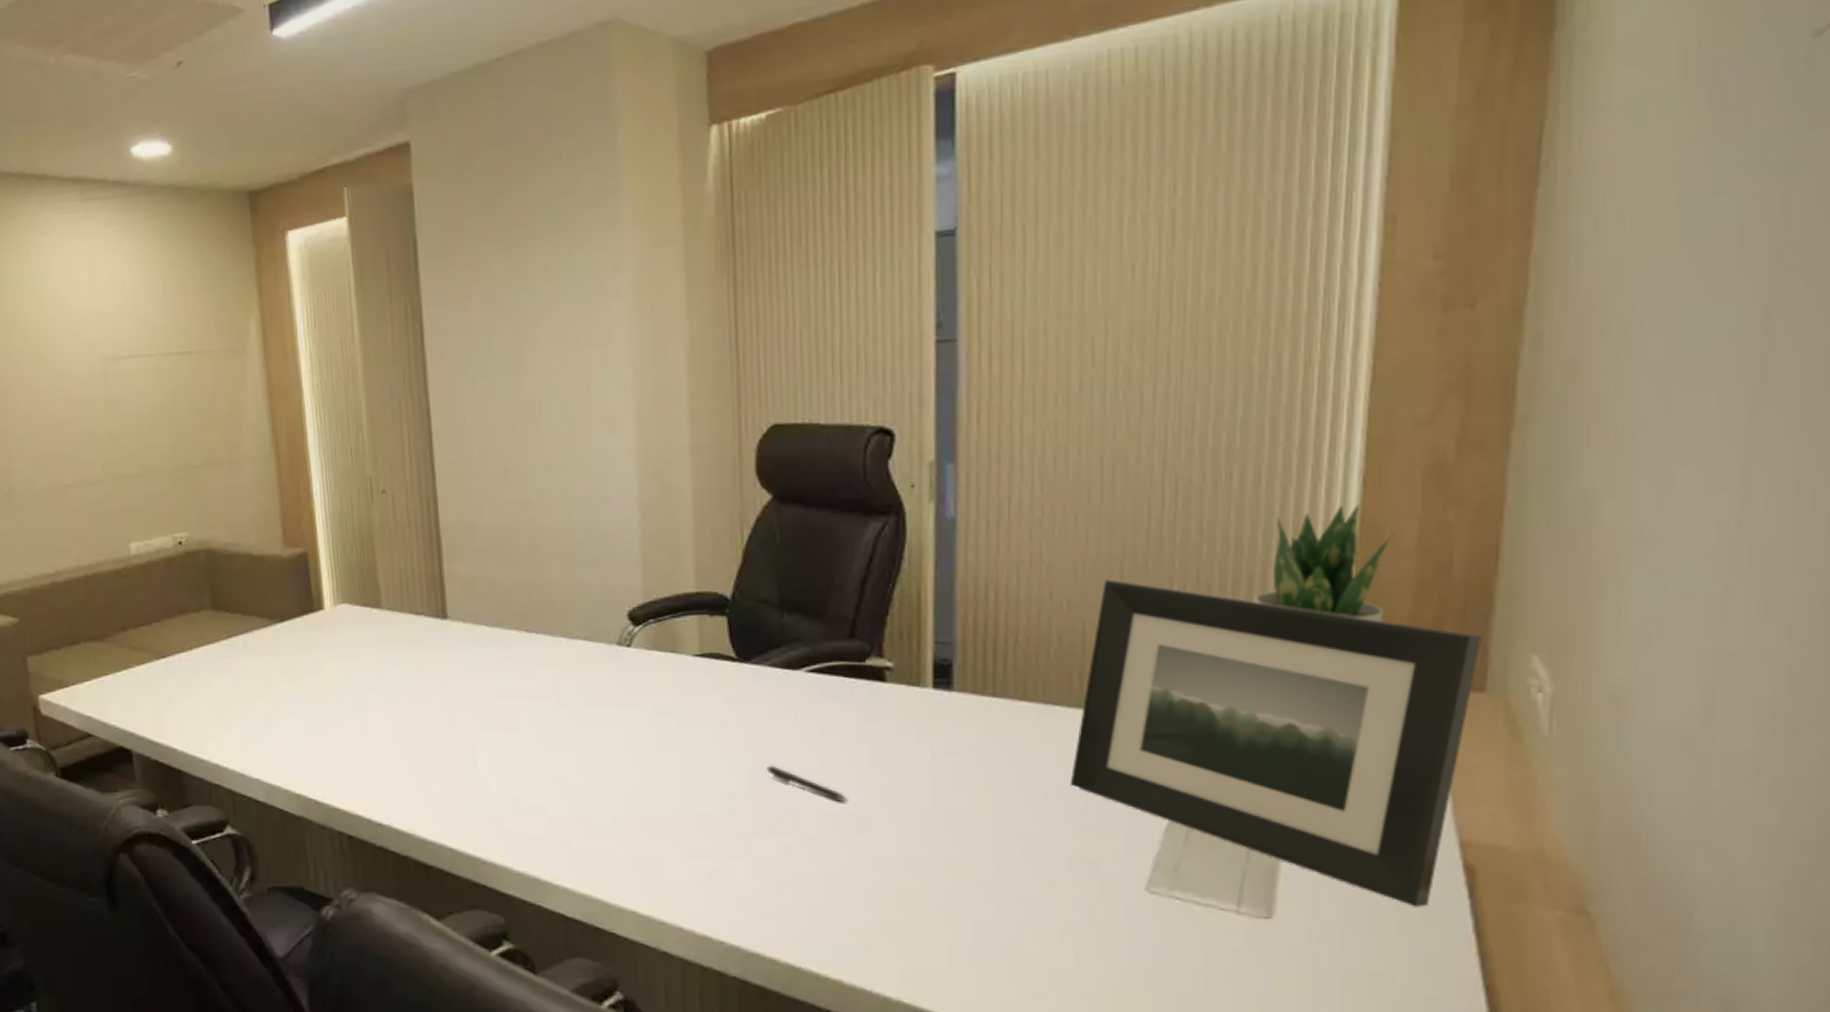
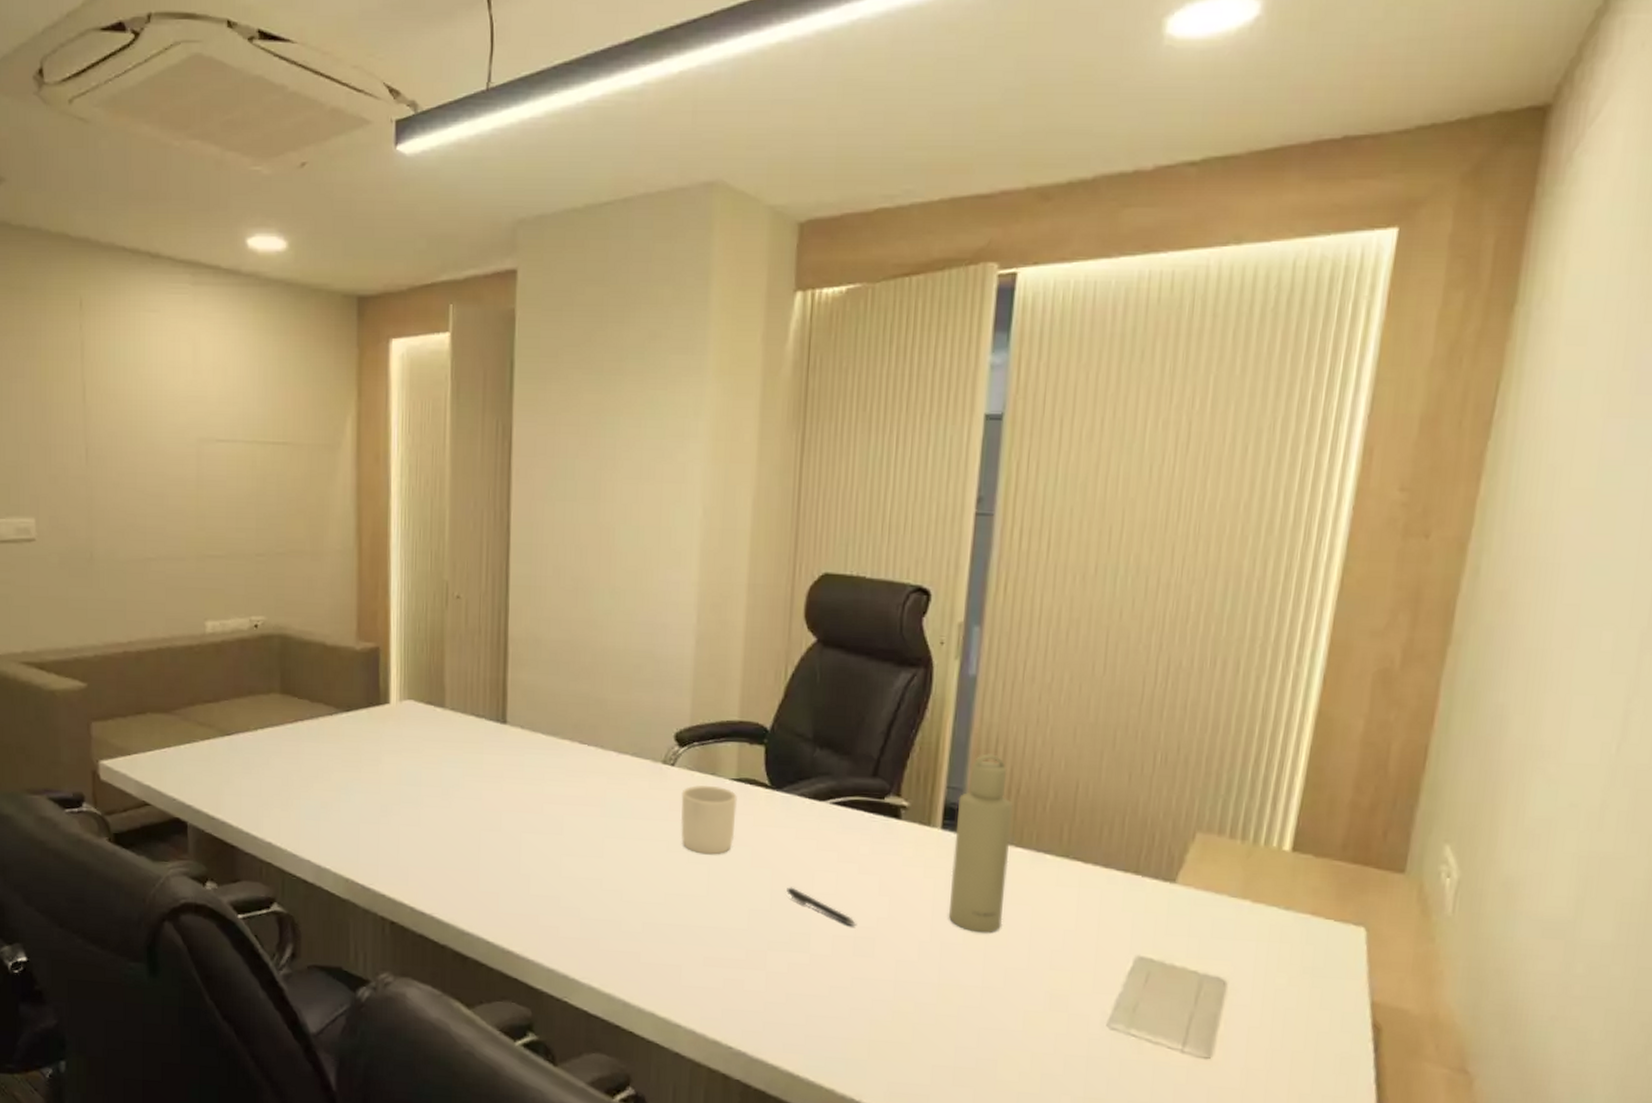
mug: none [641,664,704,738] -> present [680,785,737,855]
bottle: none [948,601,1013,798] -> present [948,754,1013,933]
picture frame: present [1070,579,1482,907] -> none [1051,745,1406,1057]
planter: present [1253,504,1395,622] -> none [1222,698,1345,804]

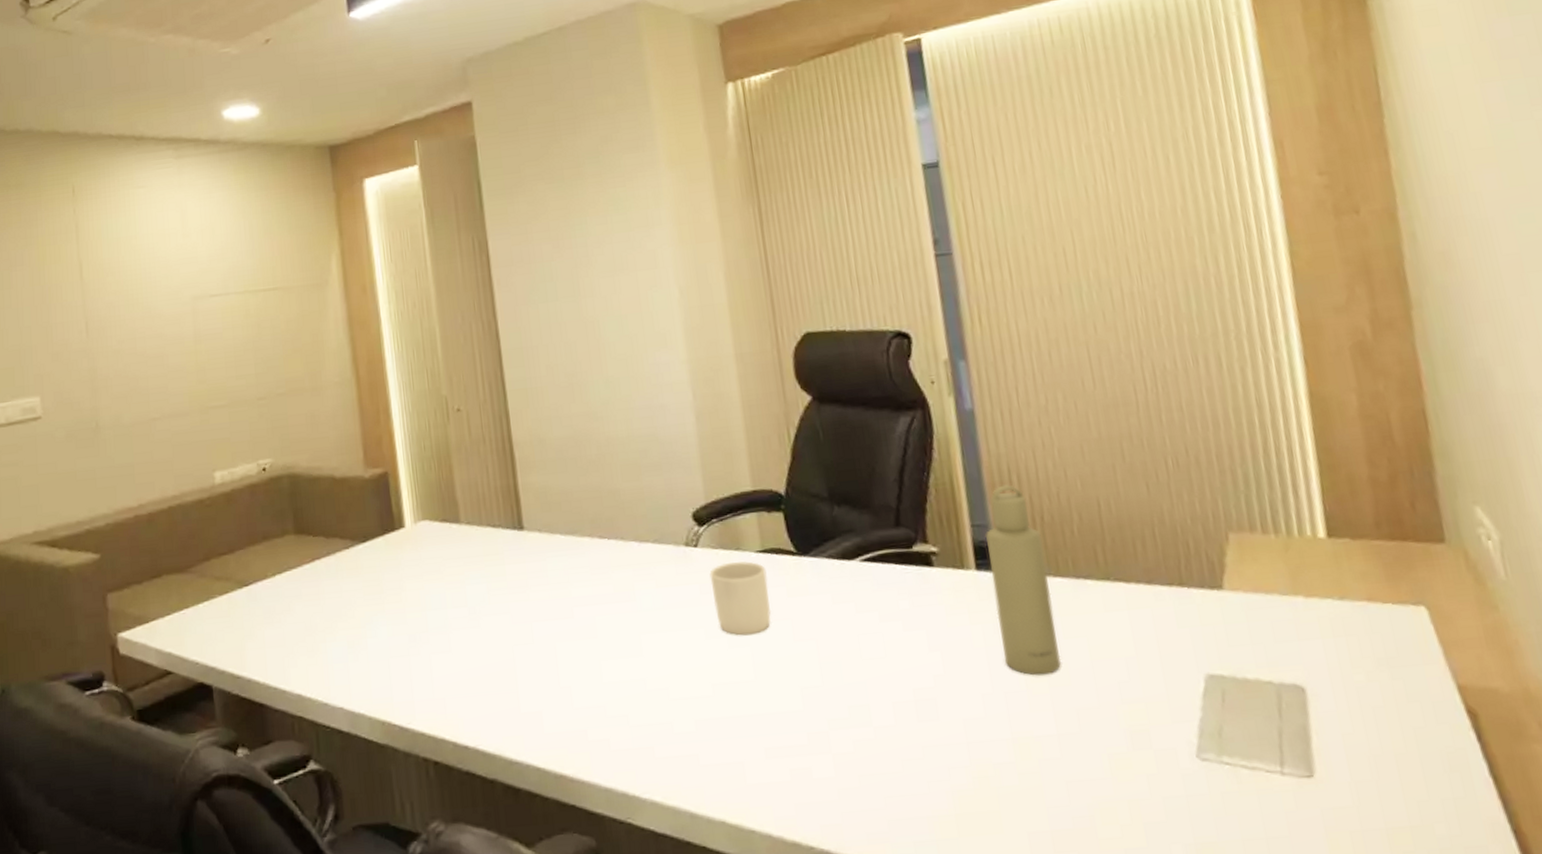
pen: present [787,887,857,926] -> none [835,656,915,689]

